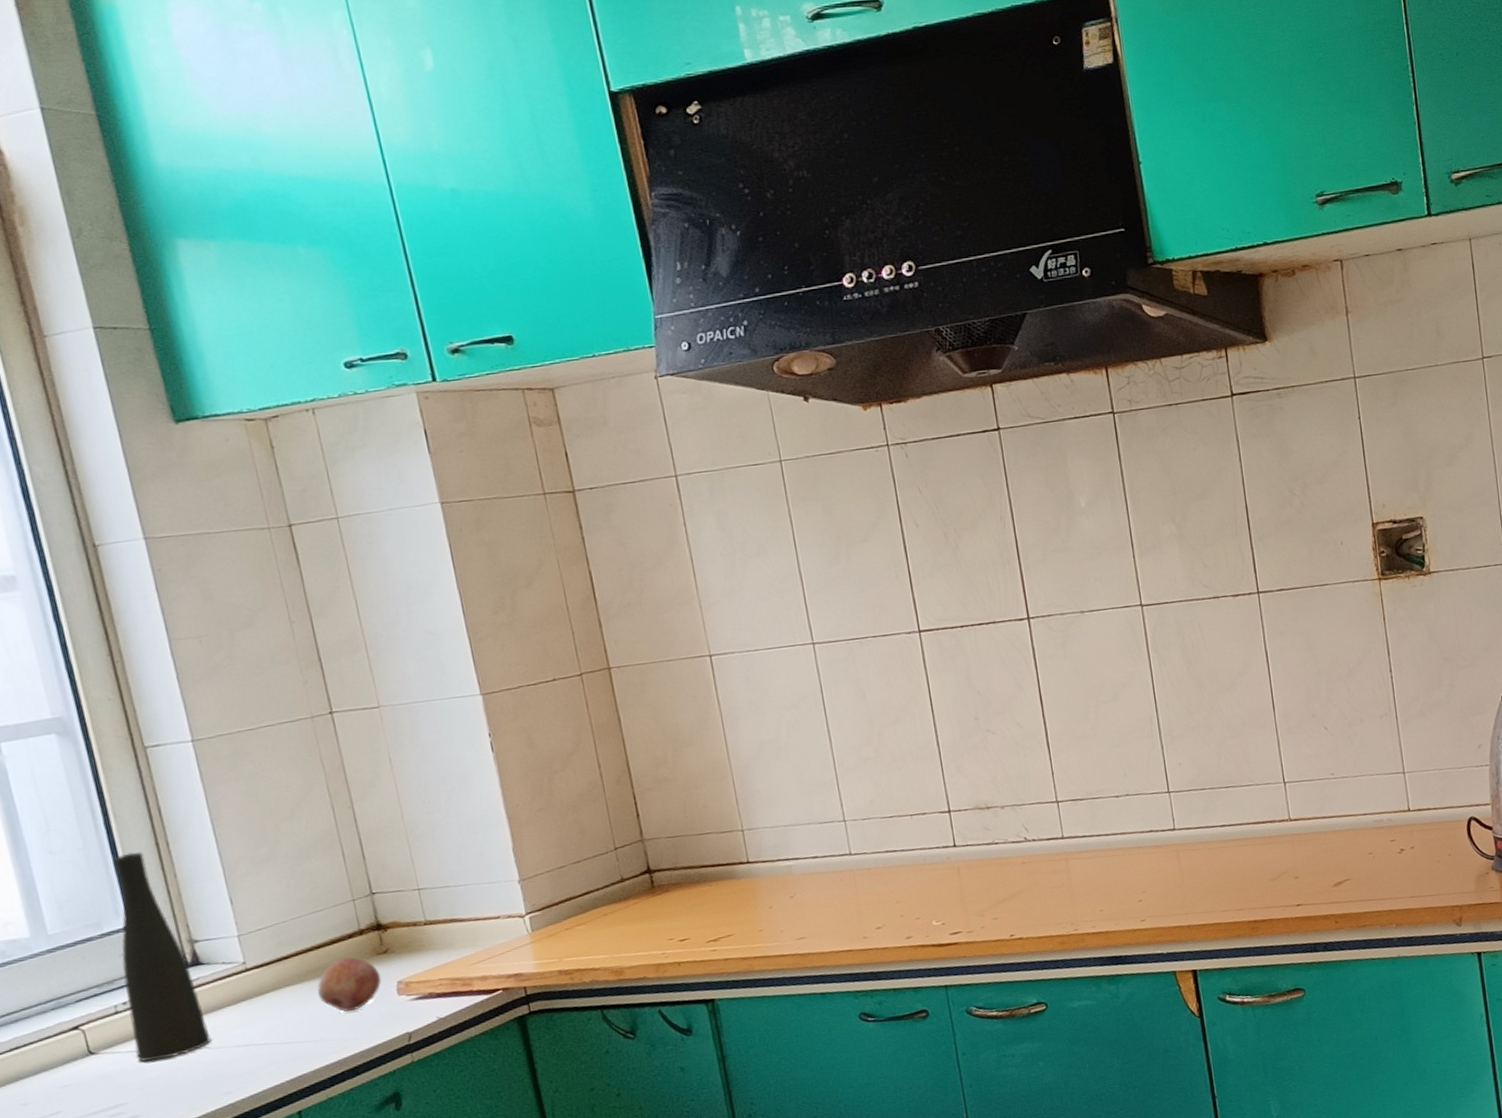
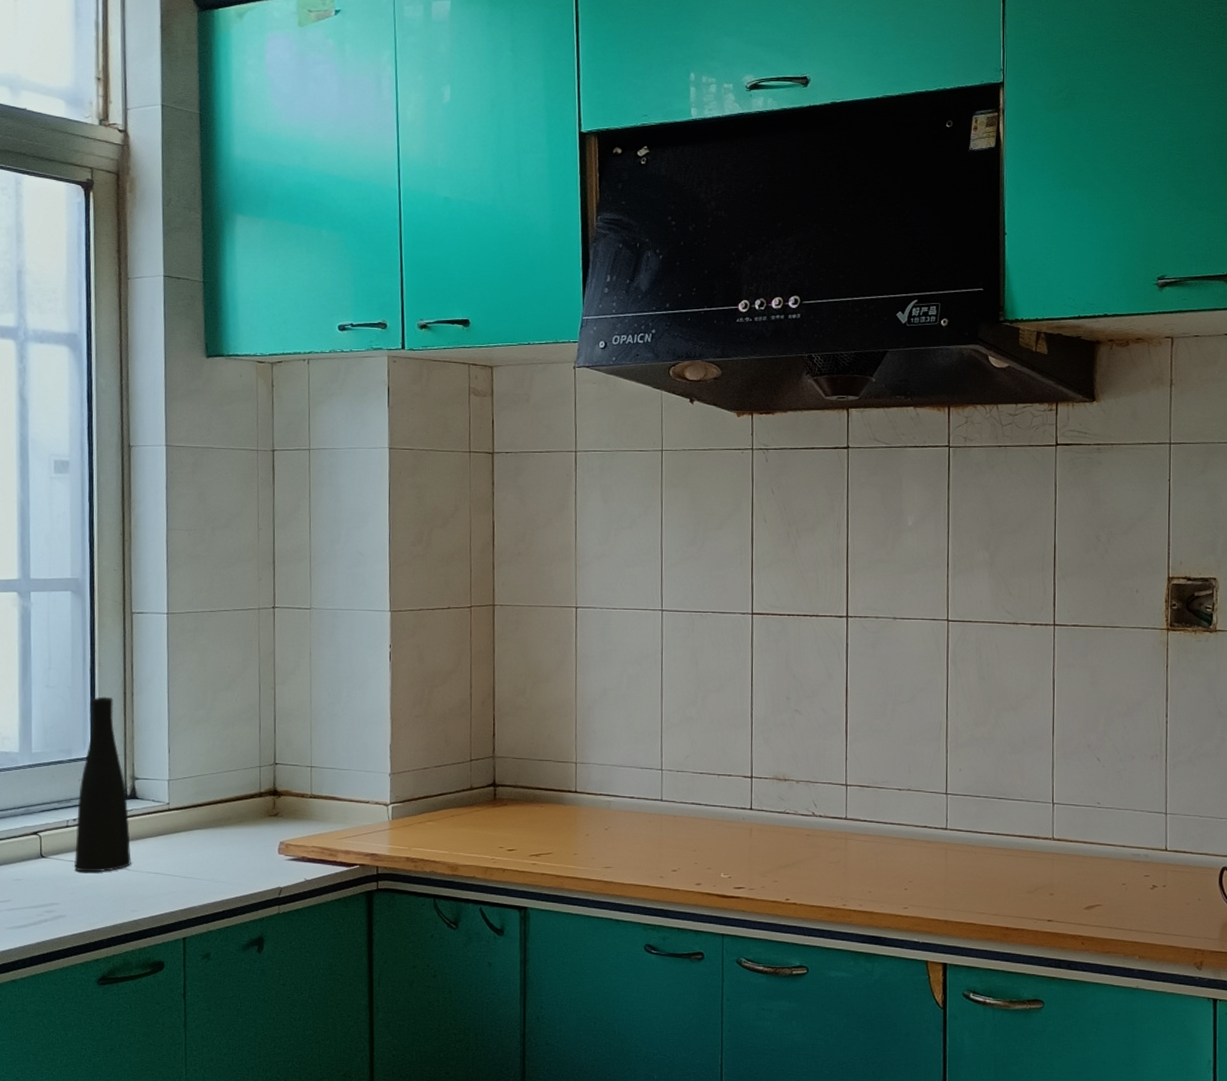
fruit: present [317,957,382,1012] -> none [218,814,268,861]

